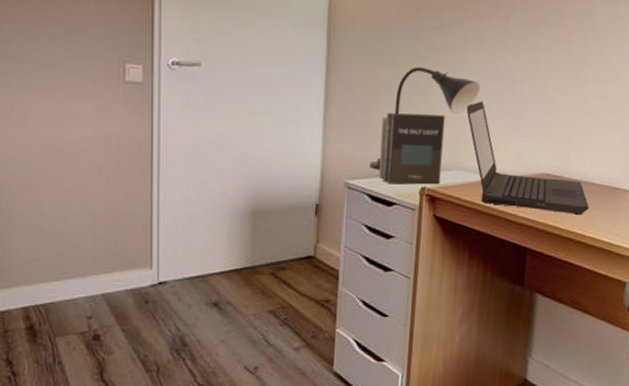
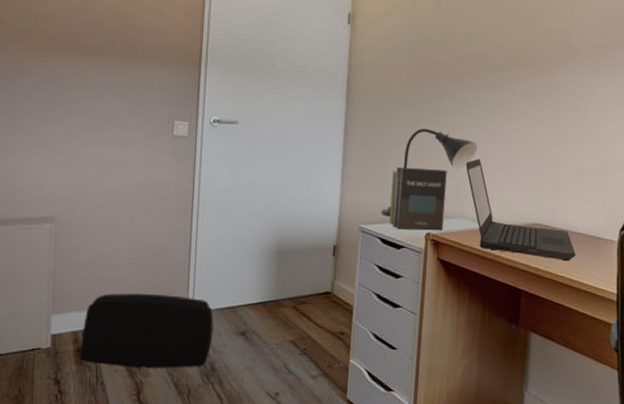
duffel bag: none [32,263,182,346] -> present [79,293,214,369]

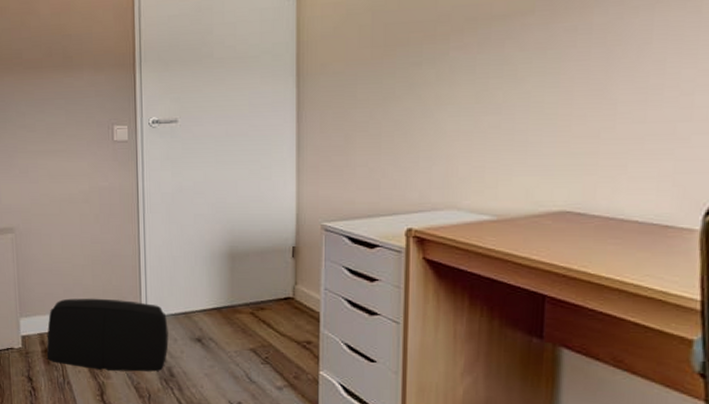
desk lamp: present [380,128,478,217] -> none [346,104,472,212]
books: present [389,166,447,231] -> none [358,152,431,226]
laptop computer: present [465,158,576,261] -> none [456,135,629,257]

